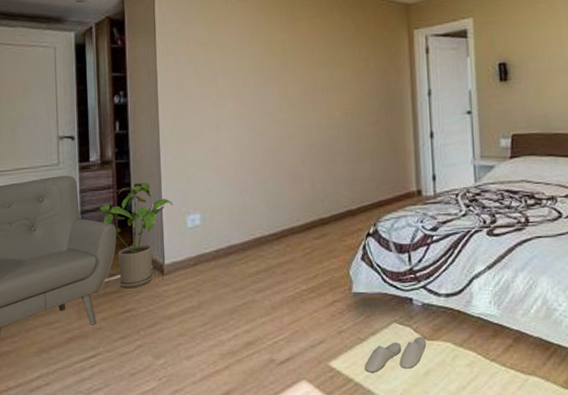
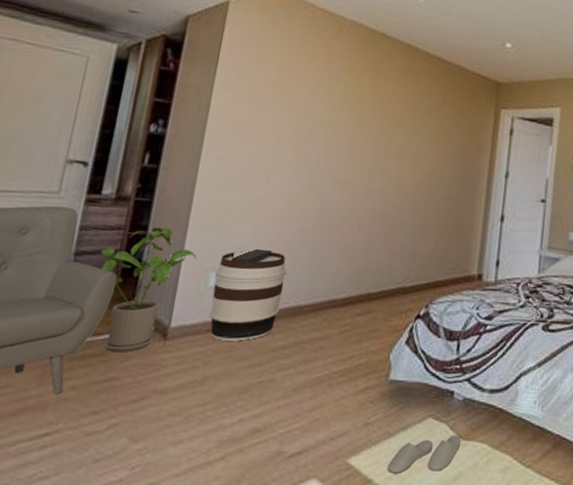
barrel: none [190,191,249,273] -> present [209,249,286,343]

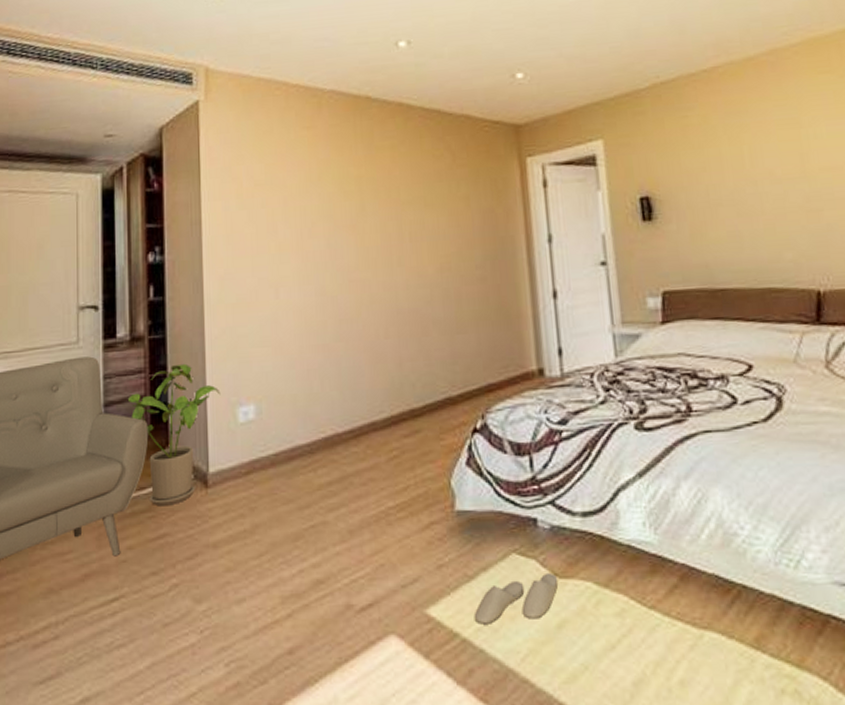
barrel: present [209,249,286,343] -> none [242,374,317,484]

